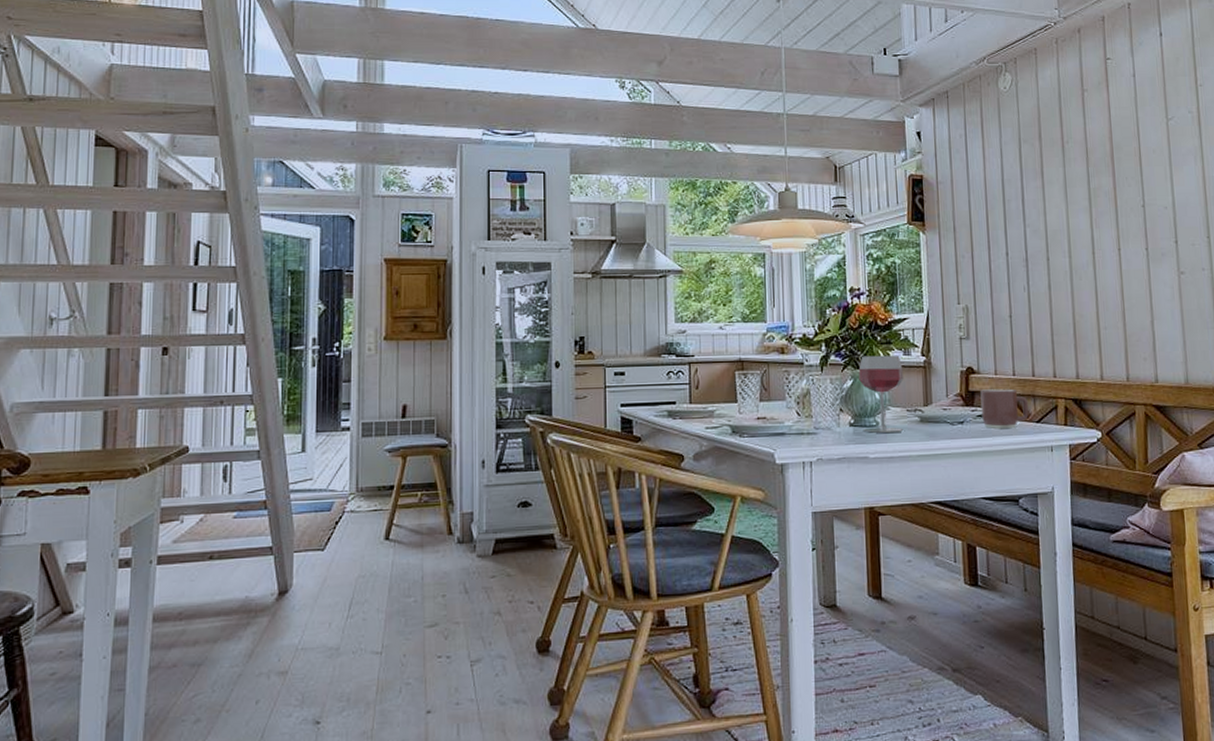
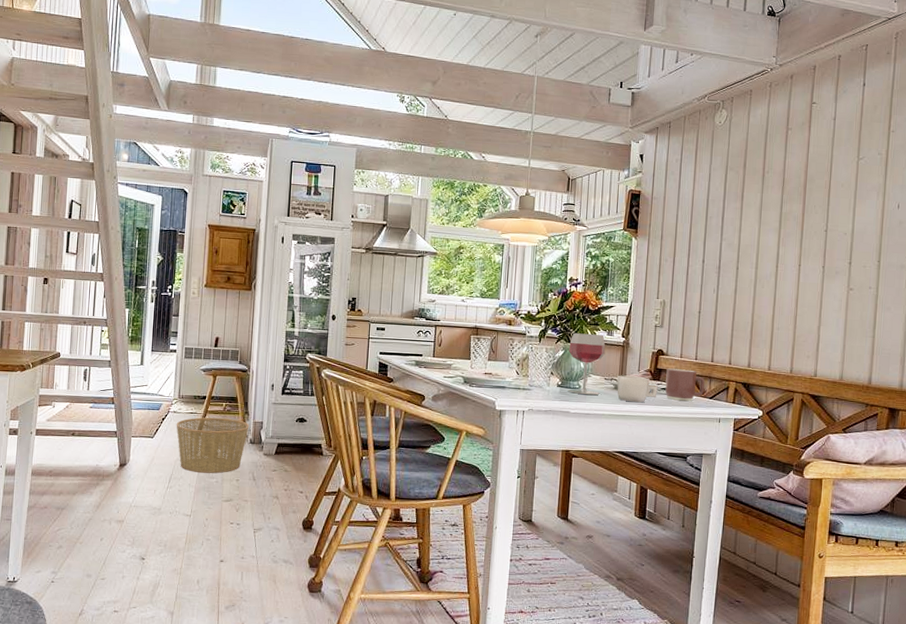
basket: none [355,512,455,592] -> present [176,417,249,474]
cup: none [921,403,973,437] -> present [617,375,658,403]

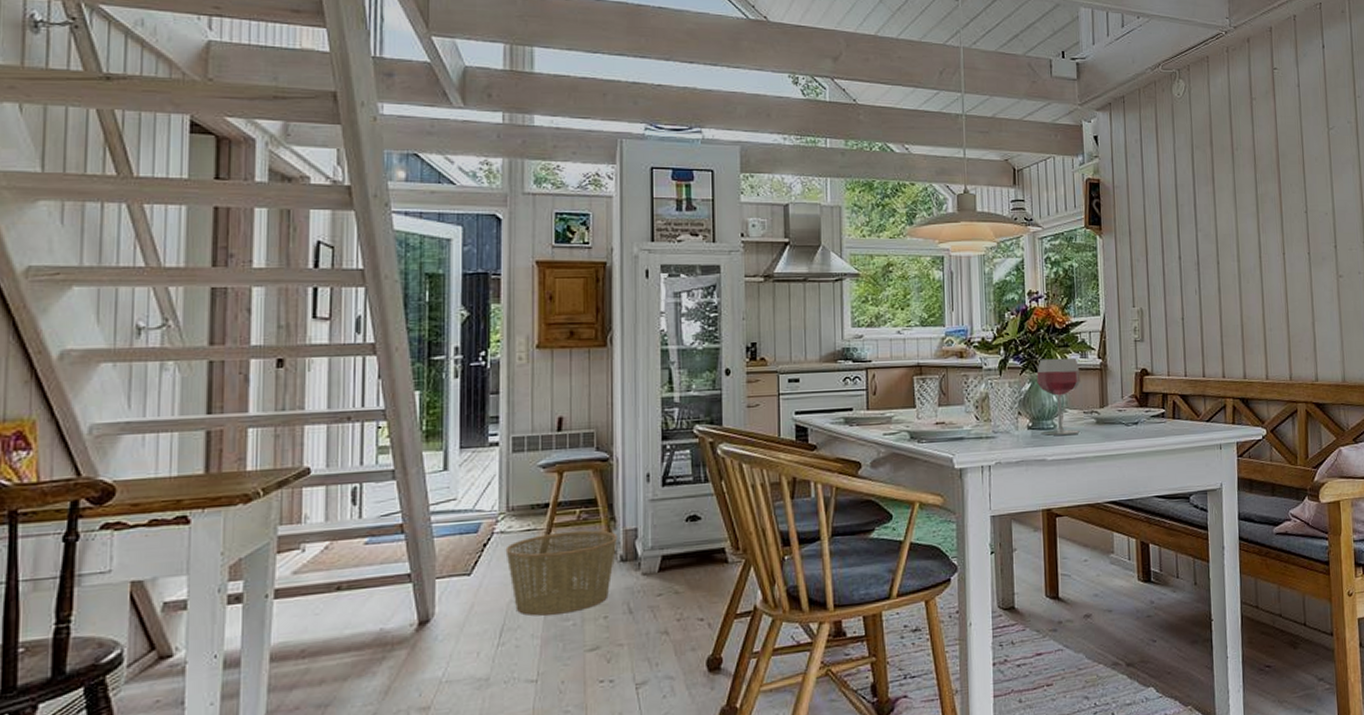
cup: present [617,375,658,403] -> none [1097,404,1147,438]
mug: present [665,368,705,401] -> none [1154,389,1199,428]

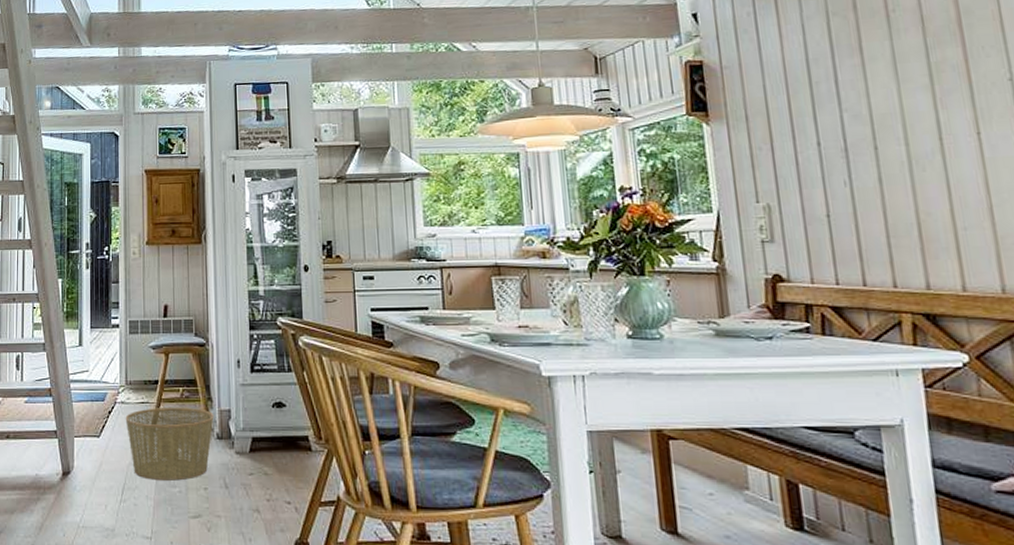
wineglass: present [1037,358,1081,436] -> none [635,260,695,348]

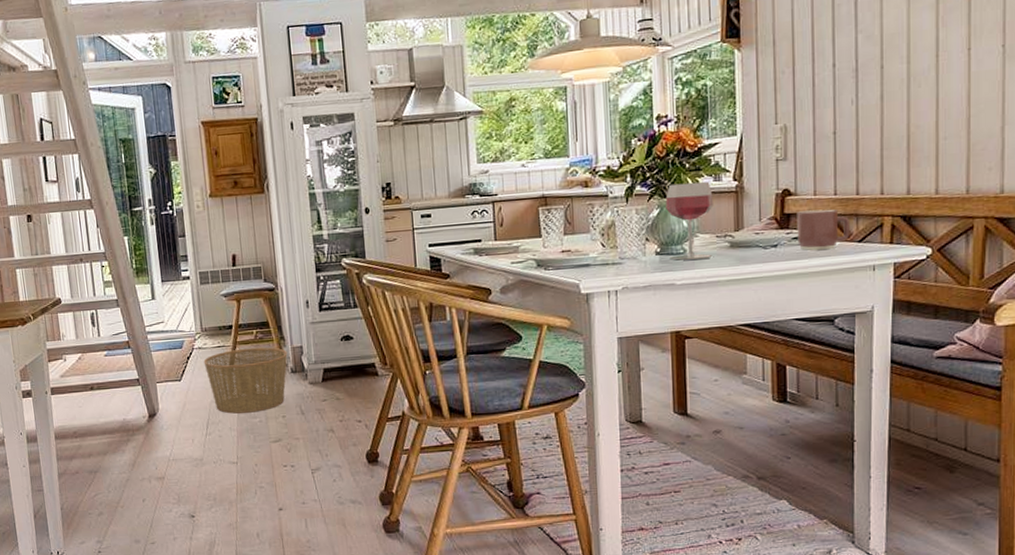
wineglass: none [635,260,695,348] -> present [665,182,714,261]
mug: none [792,300,861,346] -> present [797,209,849,250]

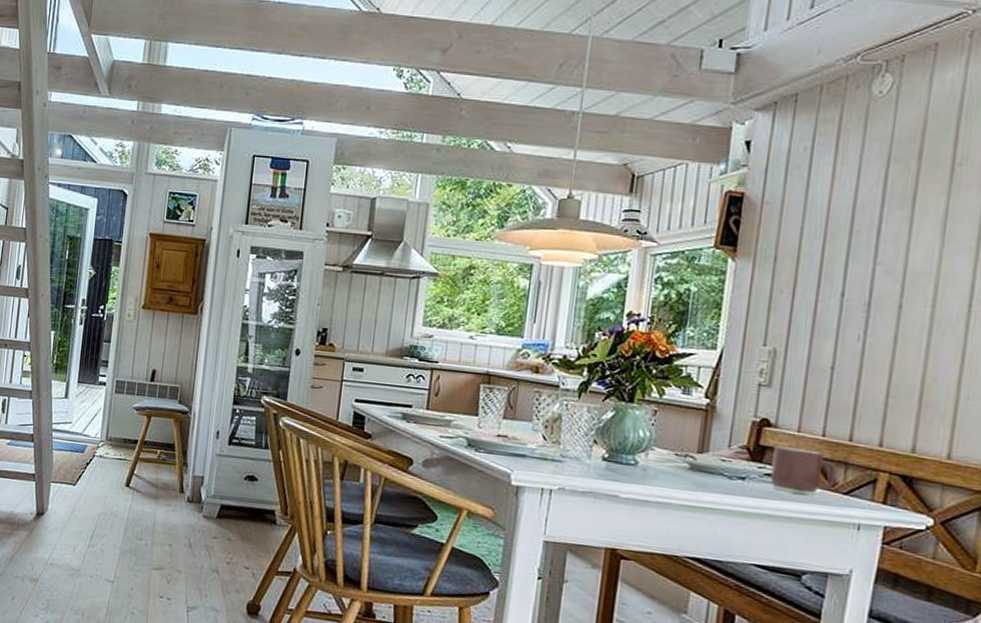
basket: present [203,347,288,414] -> none [101,465,187,535]
wineglass: present [665,182,714,261] -> none [617,387,679,477]

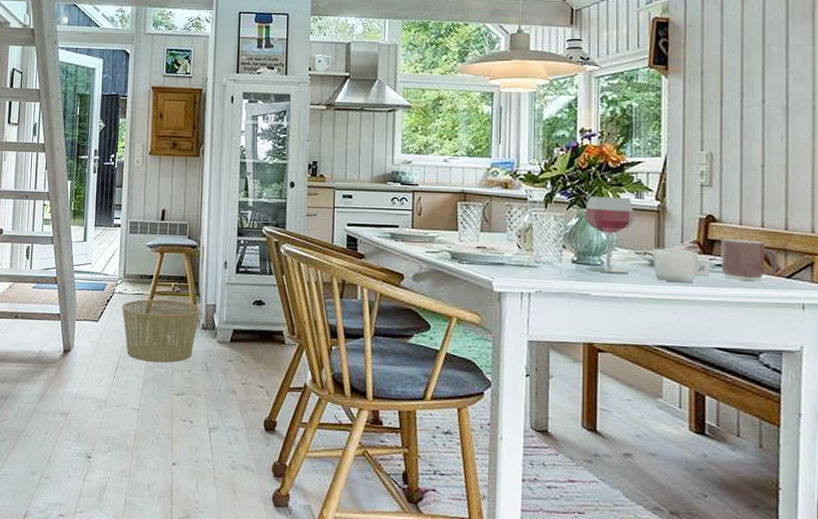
basket: none [101,465,187,535] -> present [121,299,201,363]
wineglass: none [617,387,679,477] -> present [585,196,634,275]
cup: none [693,450,759,492] -> present [652,248,710,284]

